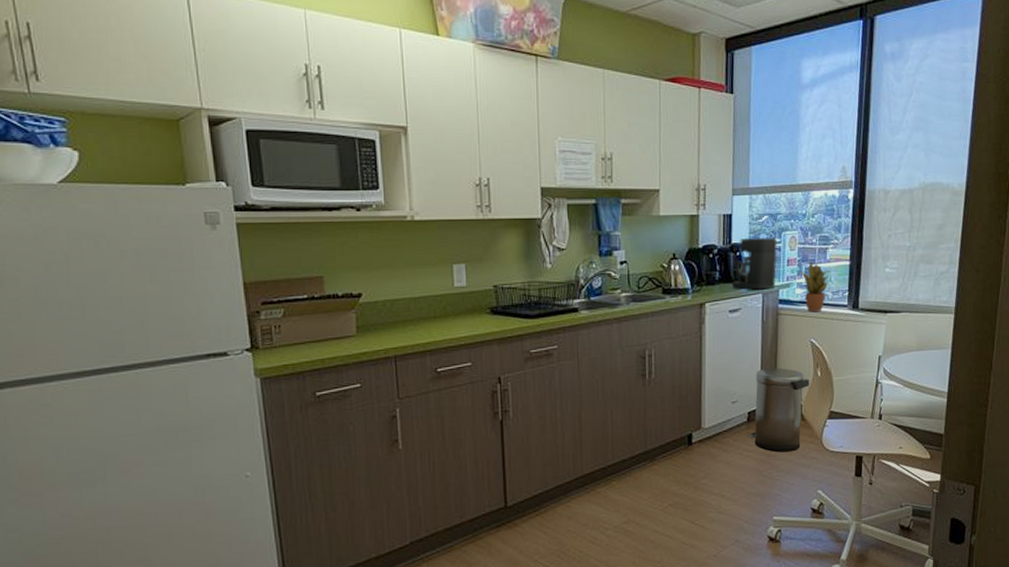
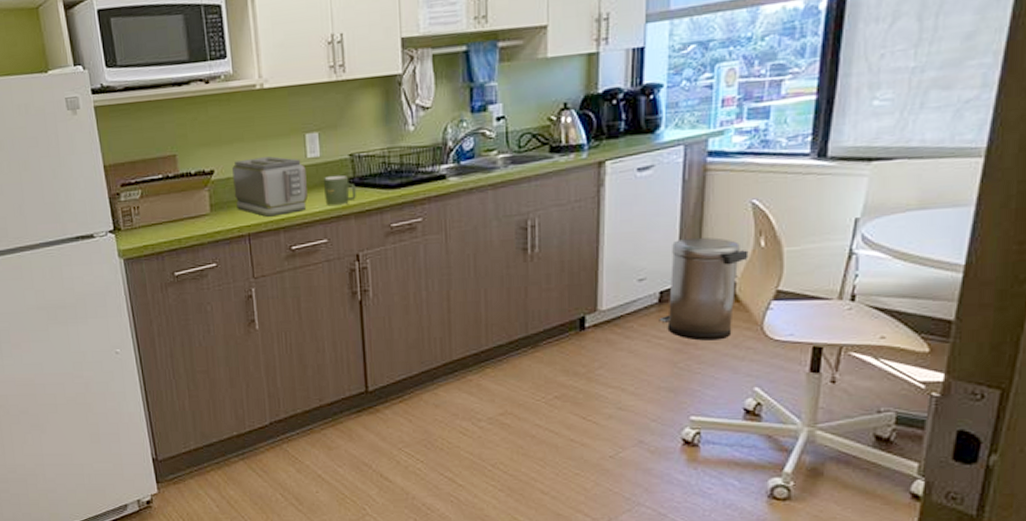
toaster: none [381,283,454,340] -> present [232,156,308,217]
mug: none [468,303,499,332] -> present [322,174,356,206]
coffee maker: present [731,237,777,290] -> none [641,72,708,141]
potted plant: present [800,261,831,312] -> none [740,99,787,166]

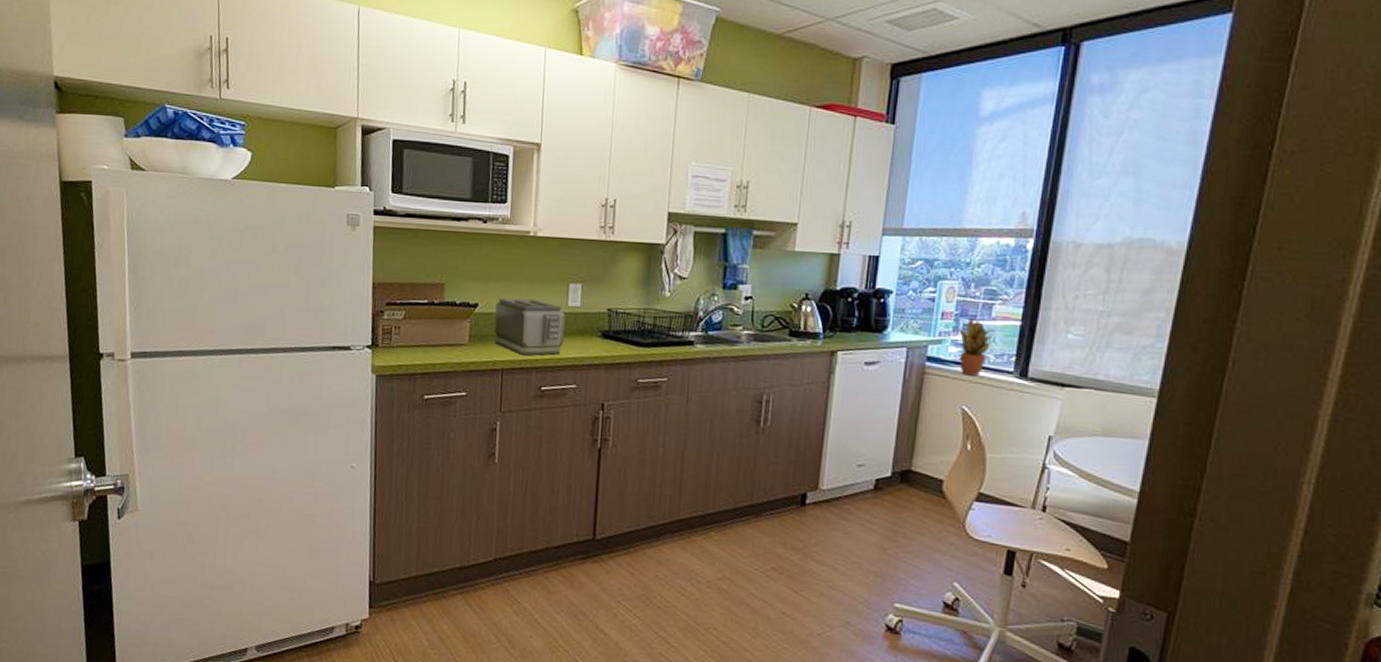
mug: present [322,174,356,206] -> none [579,325,610,355]
pedal bin: present [659,237,749,341] -> none [873,432,956,533]
potted plant: none [740,99,787,166] -> present [956,317,996,376]

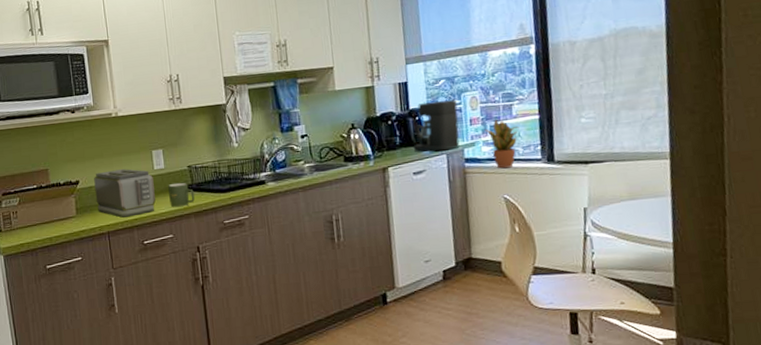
mug: none [579,325,610,355] -> present [167,182,195,208]
coffee maker: none [870,283,931,344] -> present [413,100,460,152]

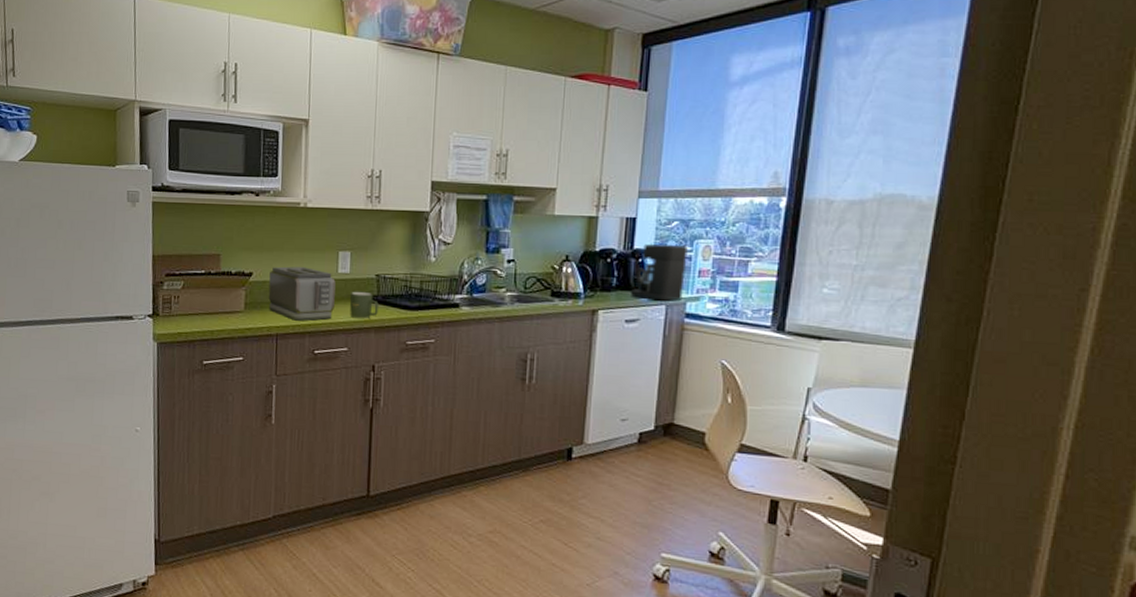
potted plant: present [484,119,519,169] -> none [713,274,752,331]

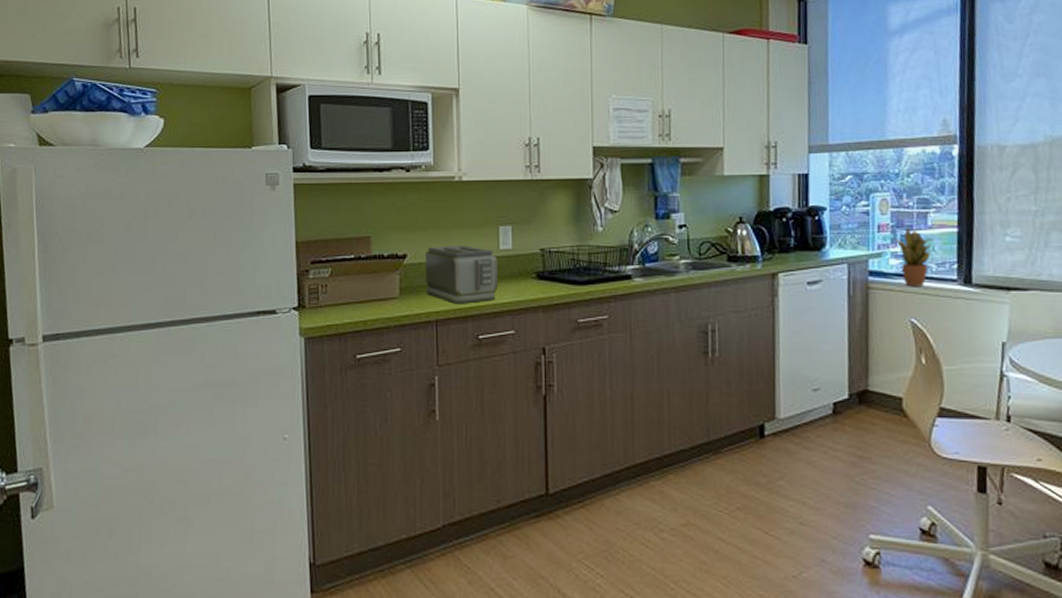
mug: present [349,291,378,319] -> none [513,268,545,298]
coffee maker: present [630,243,688,301] -> none [809,199,865,259]
potted plant: none [713,274,752,331] -> present [894,228,934,287]

